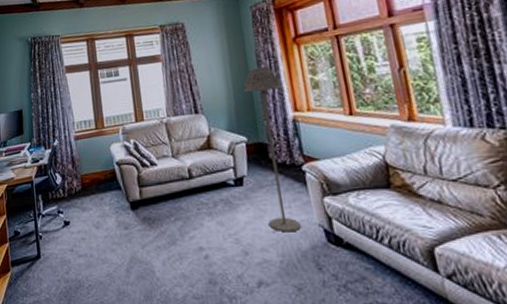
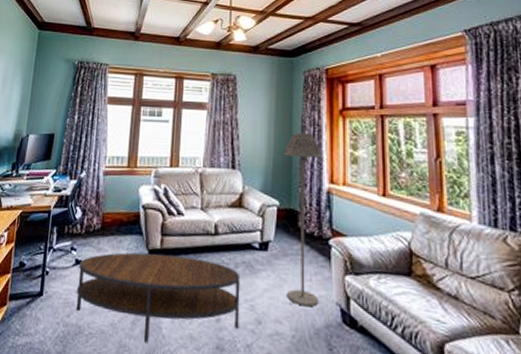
coffee table: none [68,203,228,287] -> present [76,252,241,343]

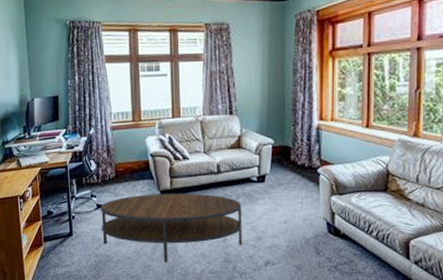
floor lamp: present [283,133,322,307] -> none [277,77,313,223]

